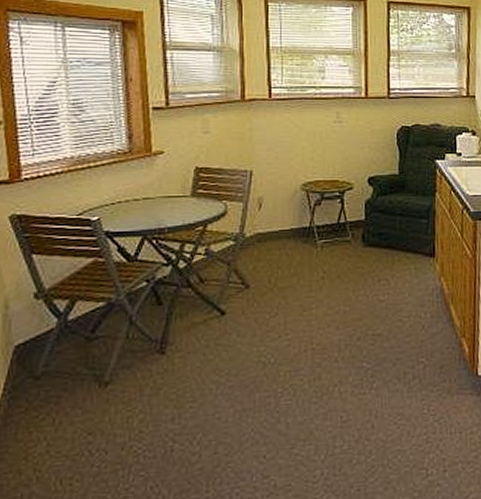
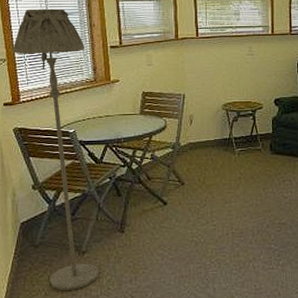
floor lamp: none [13,56,128,438] -> present [12,8,99,290]

